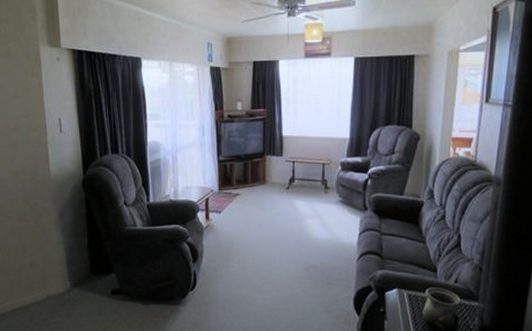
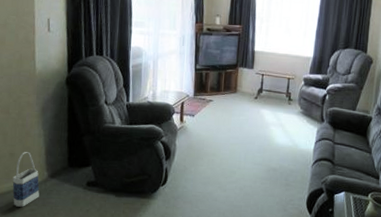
bag: none [35,261,63,319] -> present [12,152,40,207]

